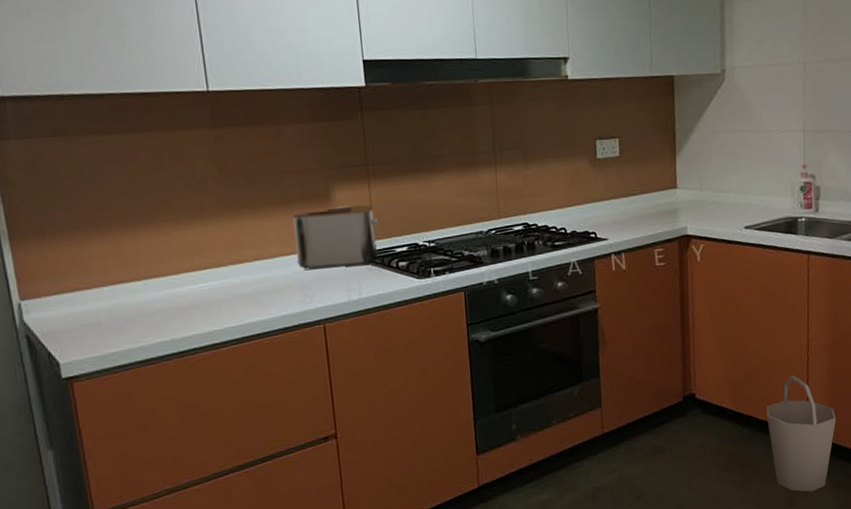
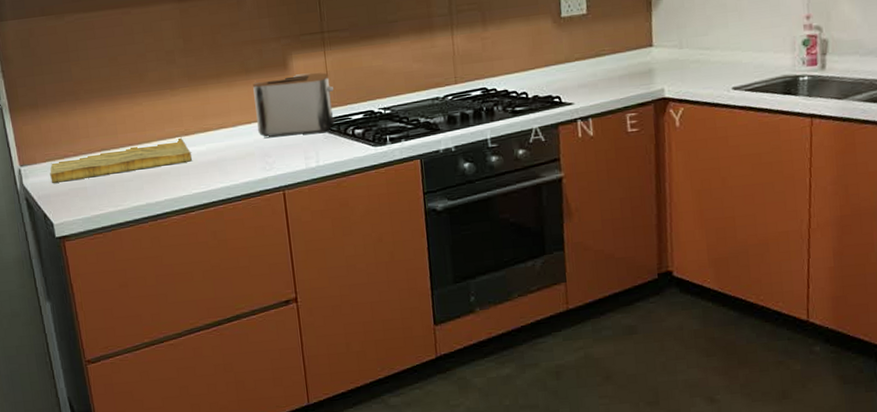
cutting board: none [57,269,224,319] -> present [50,137,192,183]
bucket: present [766,375,836,492] -> none [757,254,844,385]

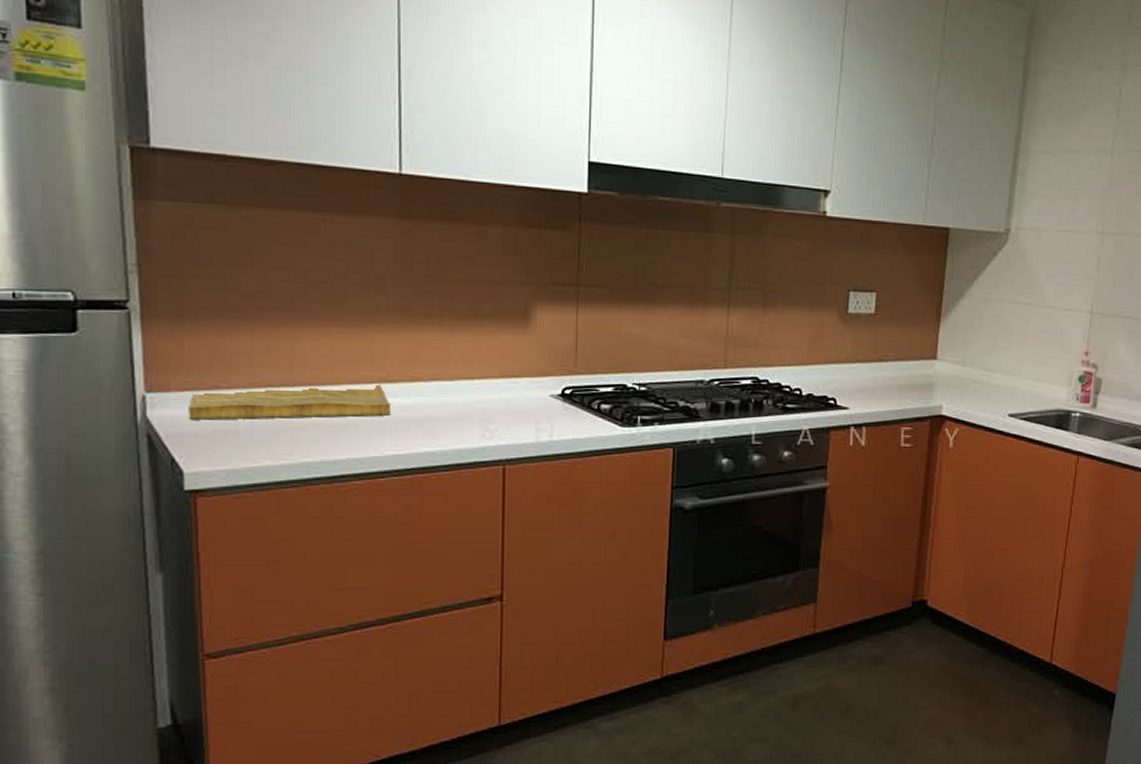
toaster: present [253,72,336,138] -> none [480,329,583,403]

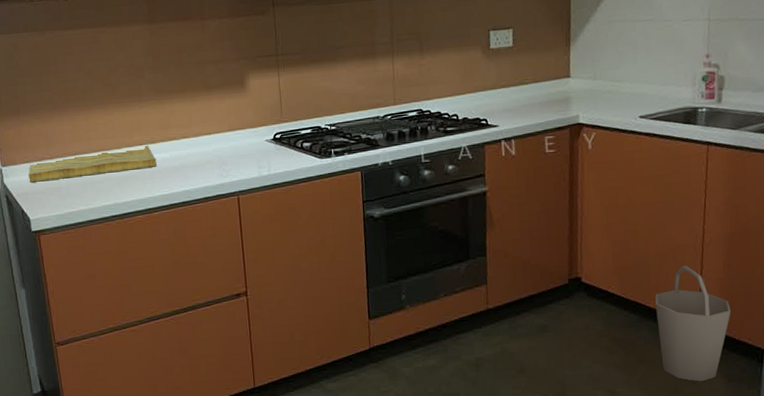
bucket: none [1006,593,1085,730] -> present [655,265,731,382]

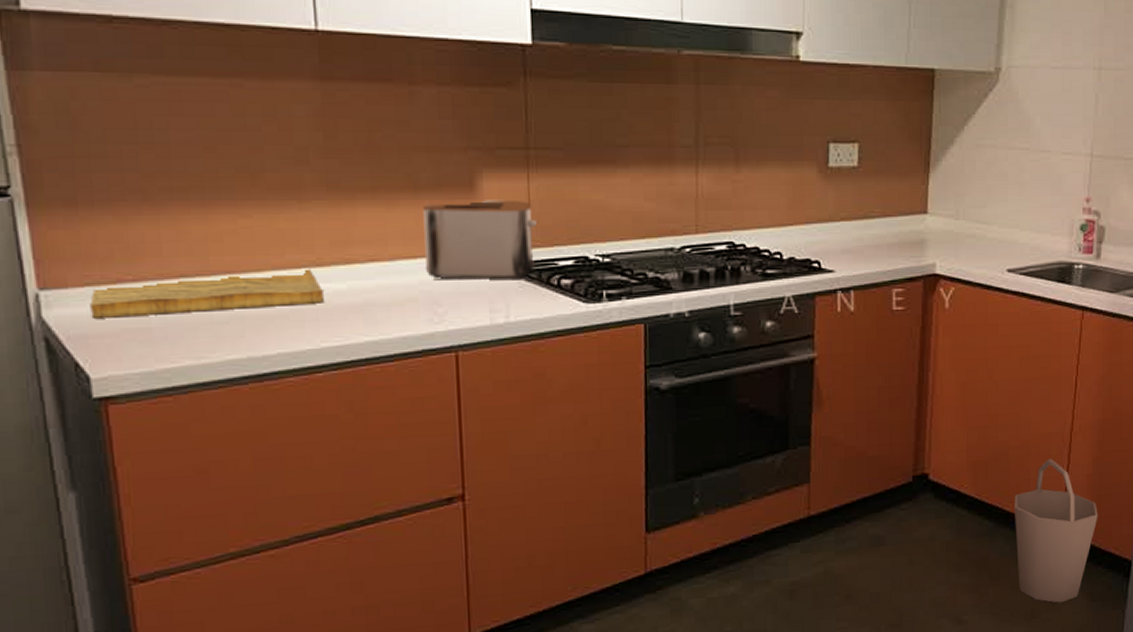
toaster: none [213,91,287,147] -> present [423,199,538,280]

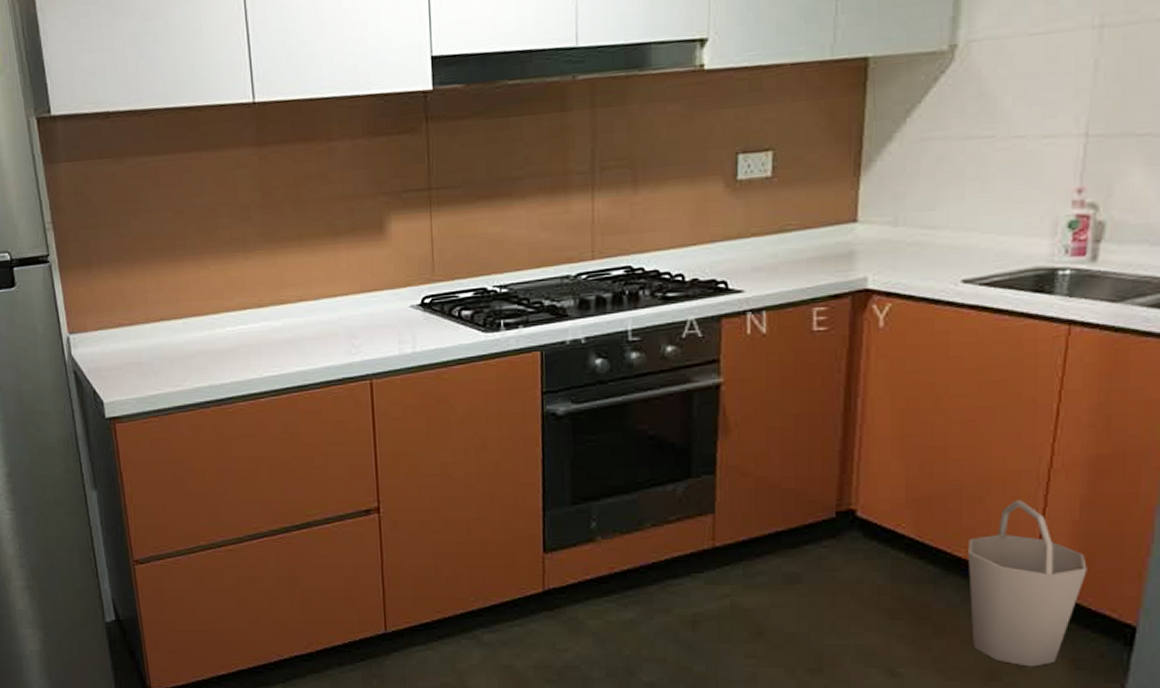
cutting board: present [90,268,324,318] -> none [101,309,264,355]
toaster: present [423,199,538,280] -> none [341,238,440,315]

